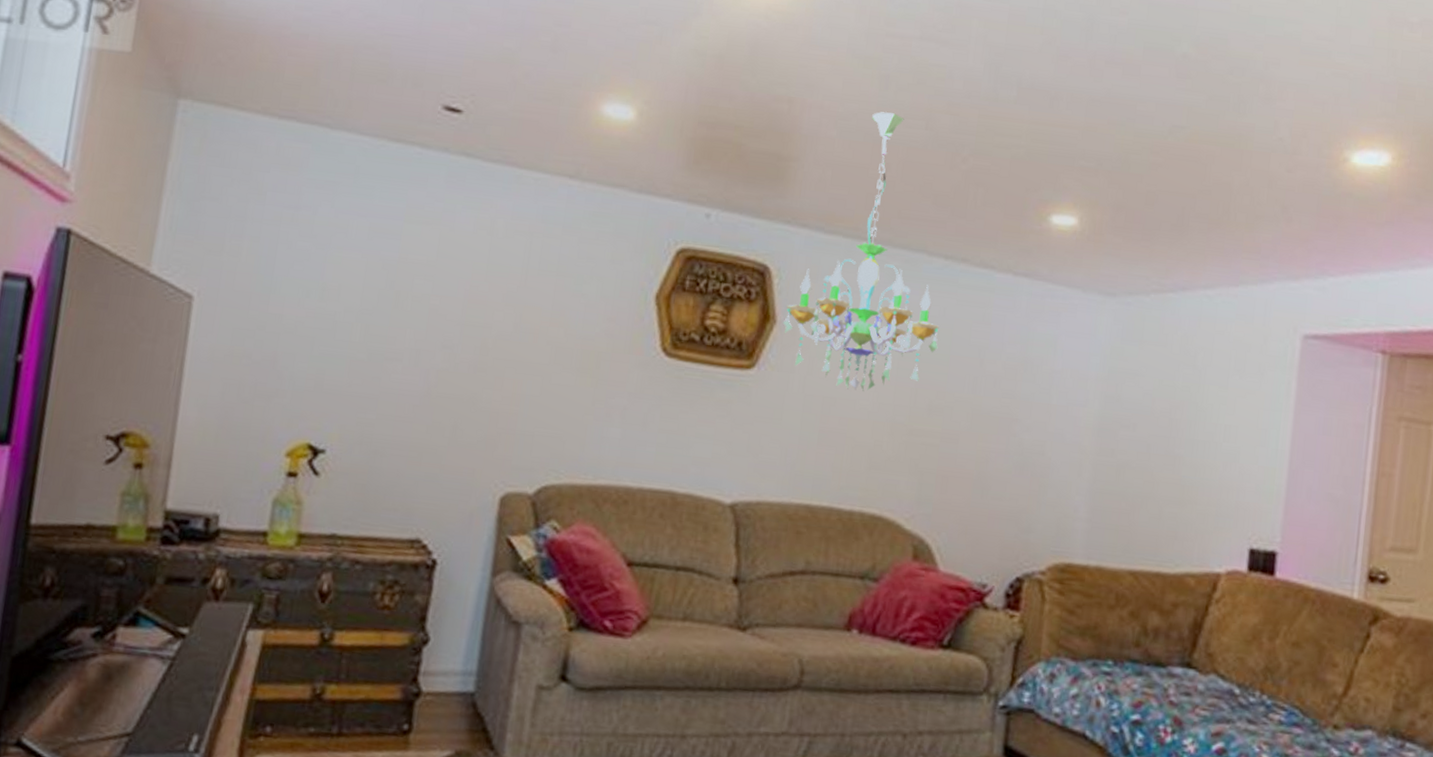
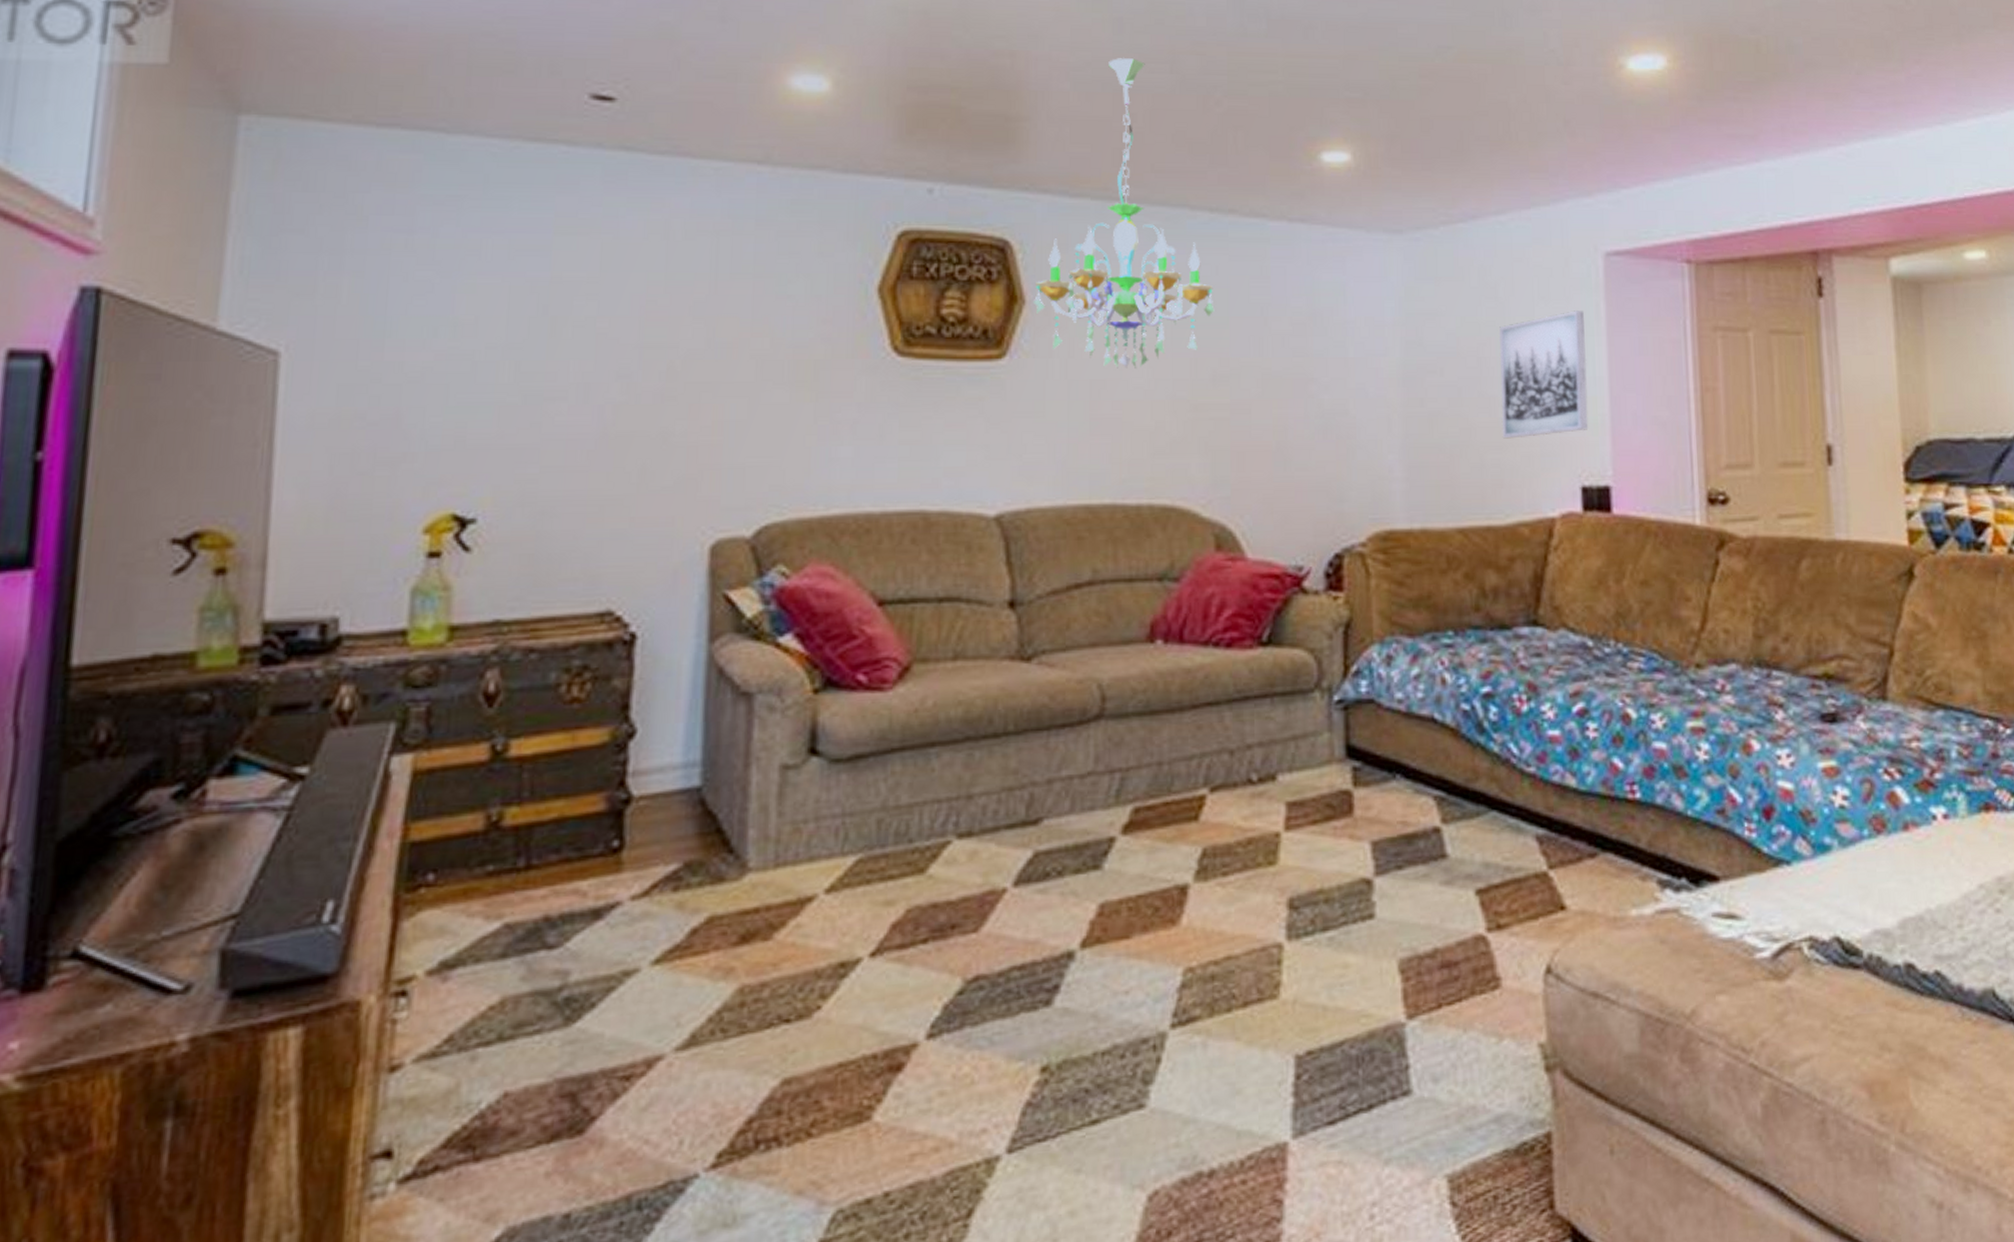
wall art: none [1182,386,1275,498] -> present [1498,310,1589,439]

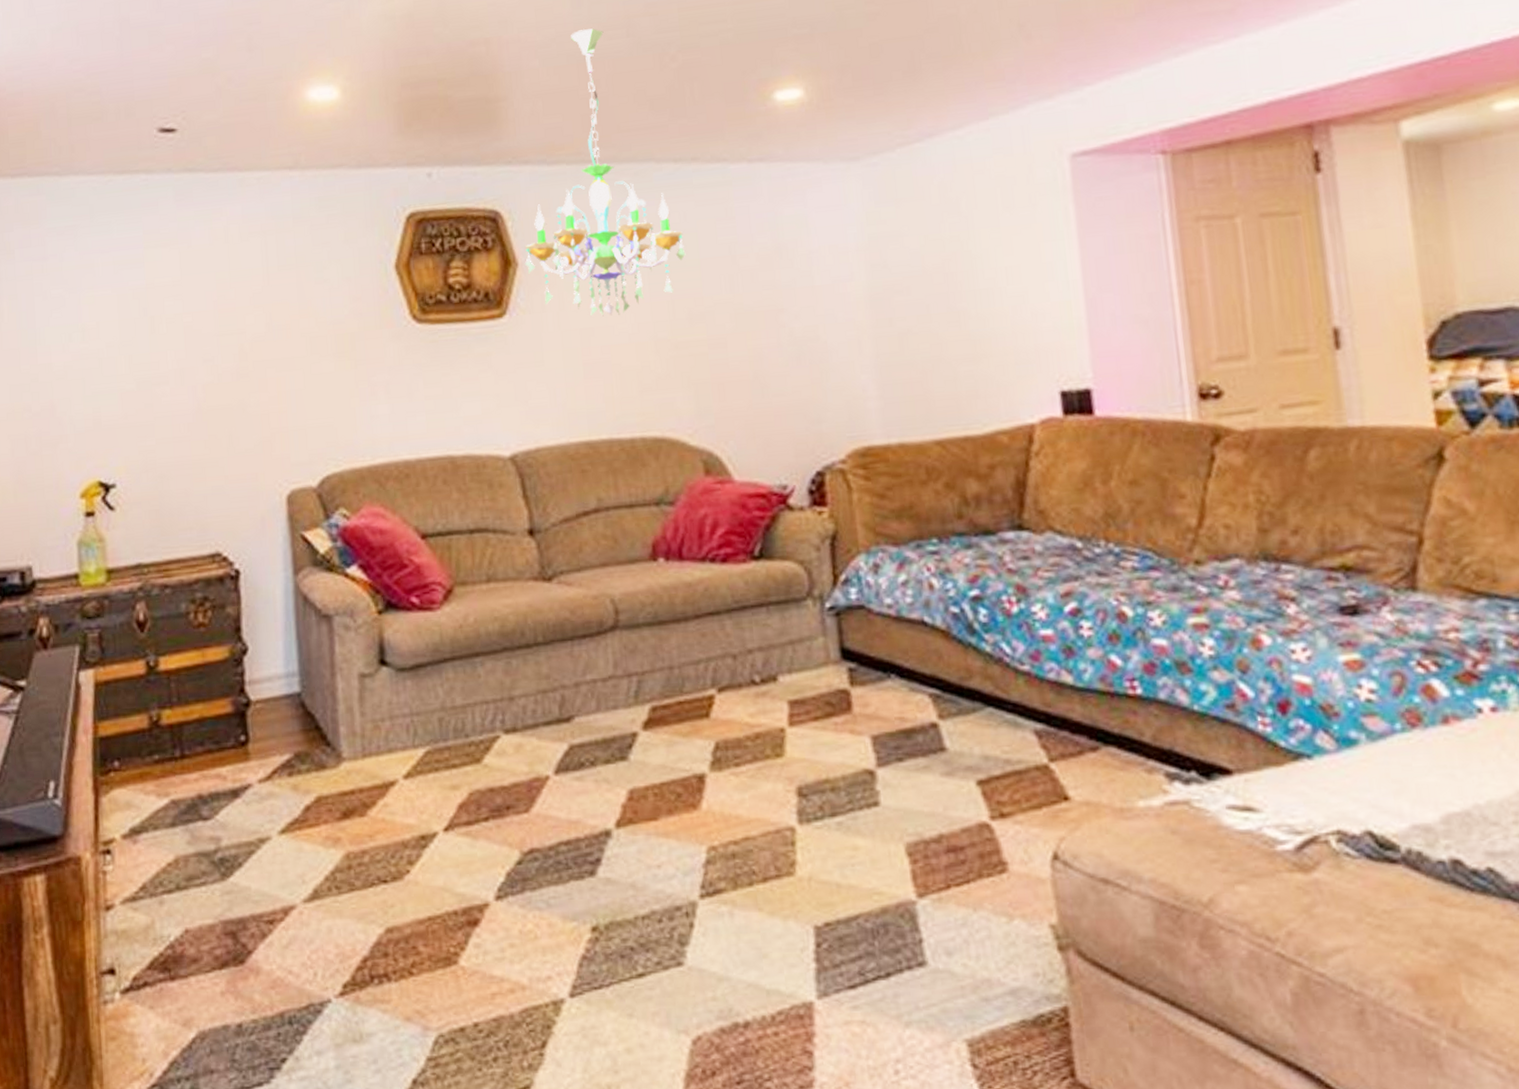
wall art: present [1498,310,1589,439] -> none [963,215,1064,351]

